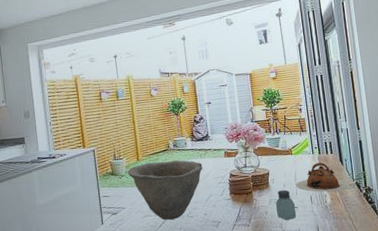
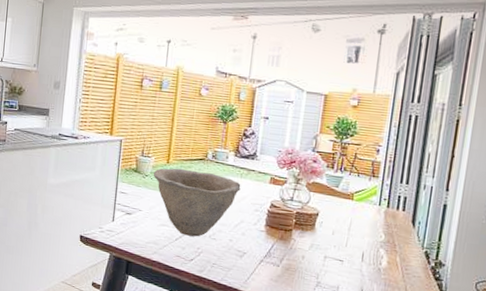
saltshaker: present [276,190,297,220] -> none [316,236,341,273]
teapot: present [296,162,355,192] -> none [348,216,423,258]

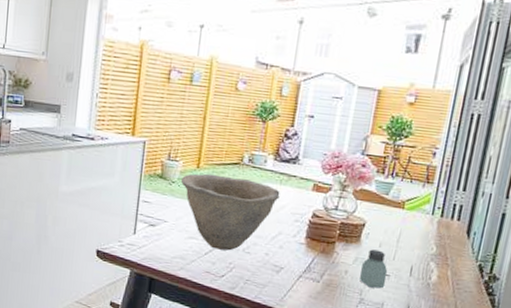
saltshaker: none [316,236,341,273] -> present [360,249,388,289]

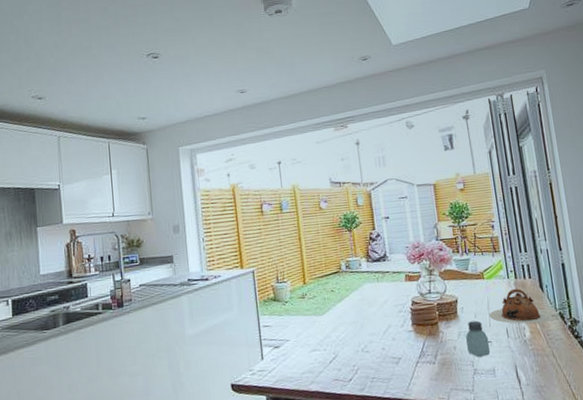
bowl: present [180,173,280,251] -> none [292,284,380,356]
teapot: none [396,227,477,272] -> present [489,288,558,324]

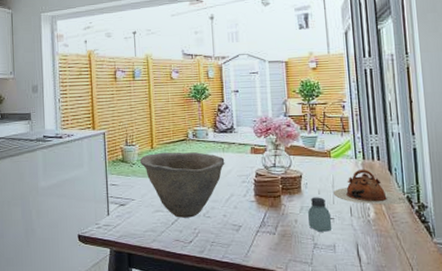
bowl: none [292,284,380,356] -> present [139,152,225,218]

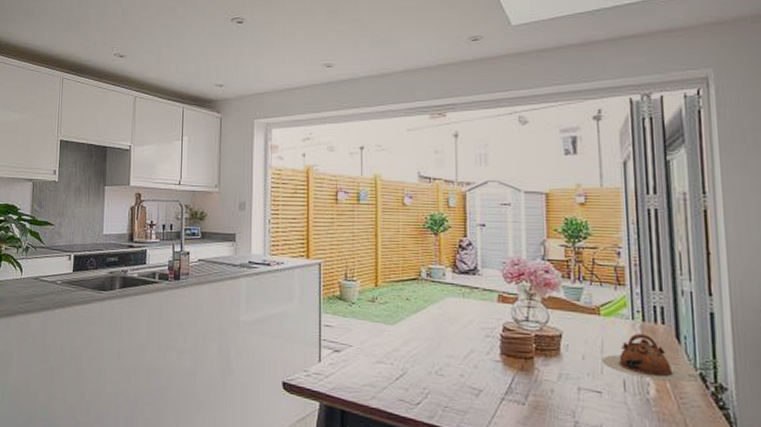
bowl: present [139,152,225,218] -> none [360,291,465,374]
saltshaker: present [308,197,332,232] -> none [568,363,599,408]

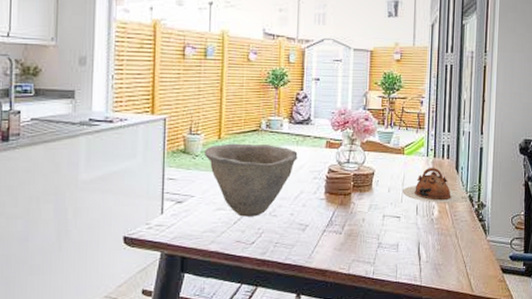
bowl: none [360,291,465,374] -> present [203,143,298,217]

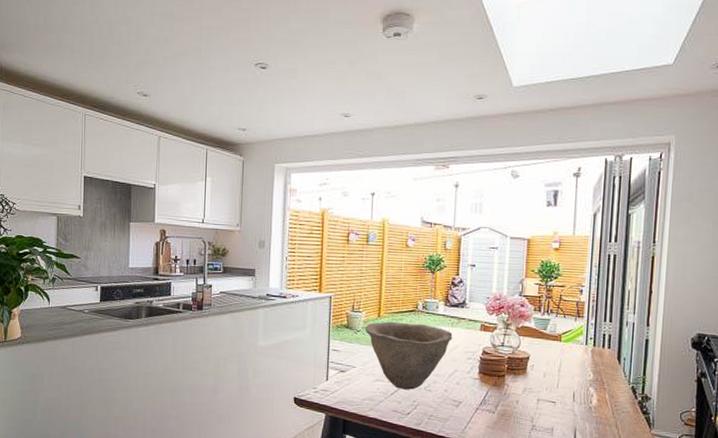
teapot: present [403,167,467,203] -> none [559,355,630,394]

